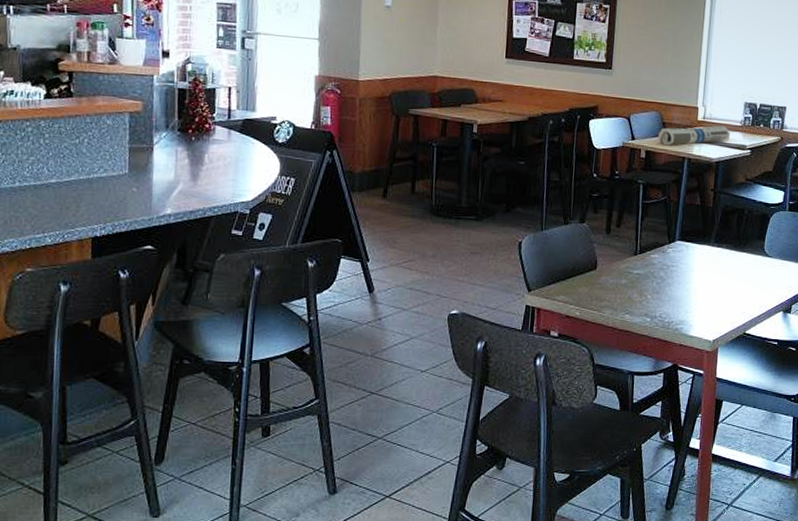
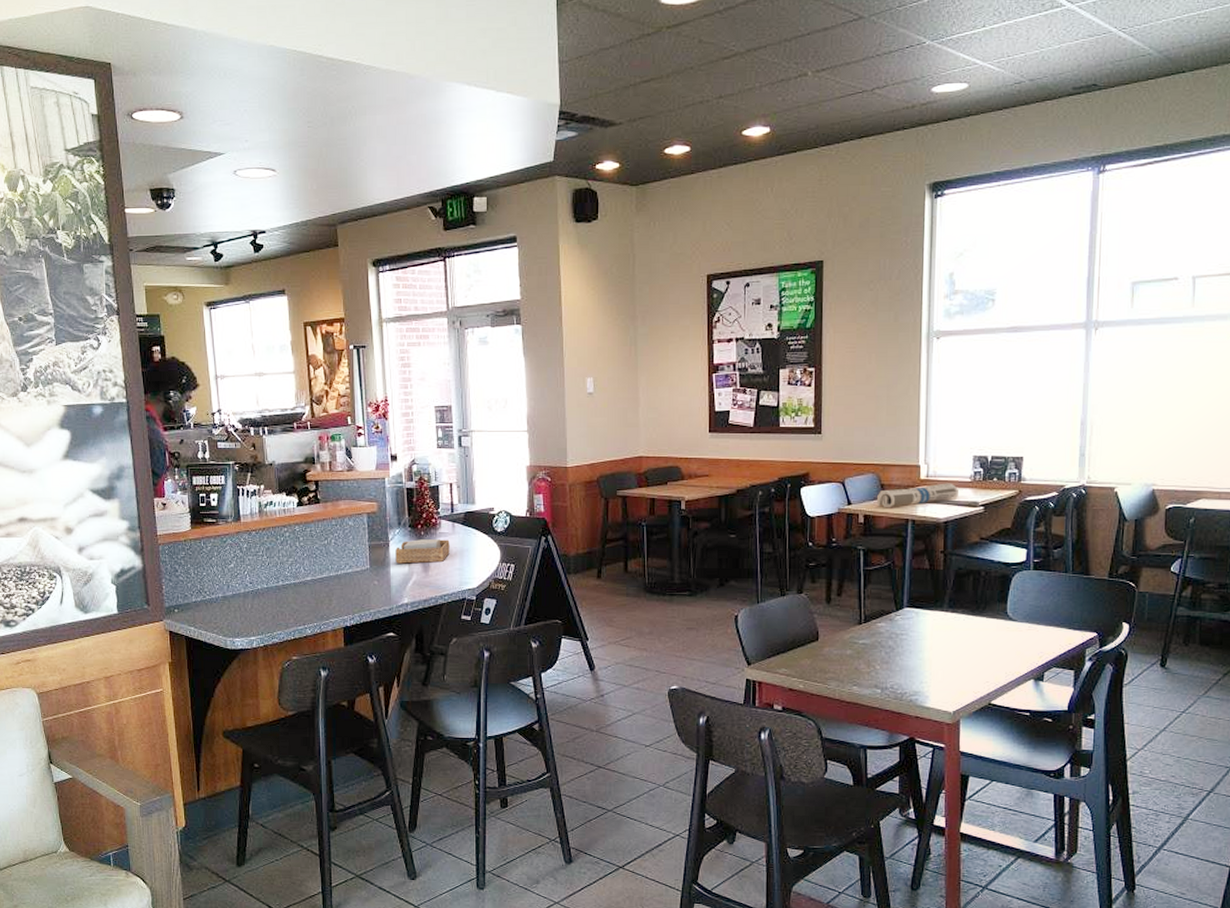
napkin holder: none [159,145,224,172] -> present [395,539,450,564]

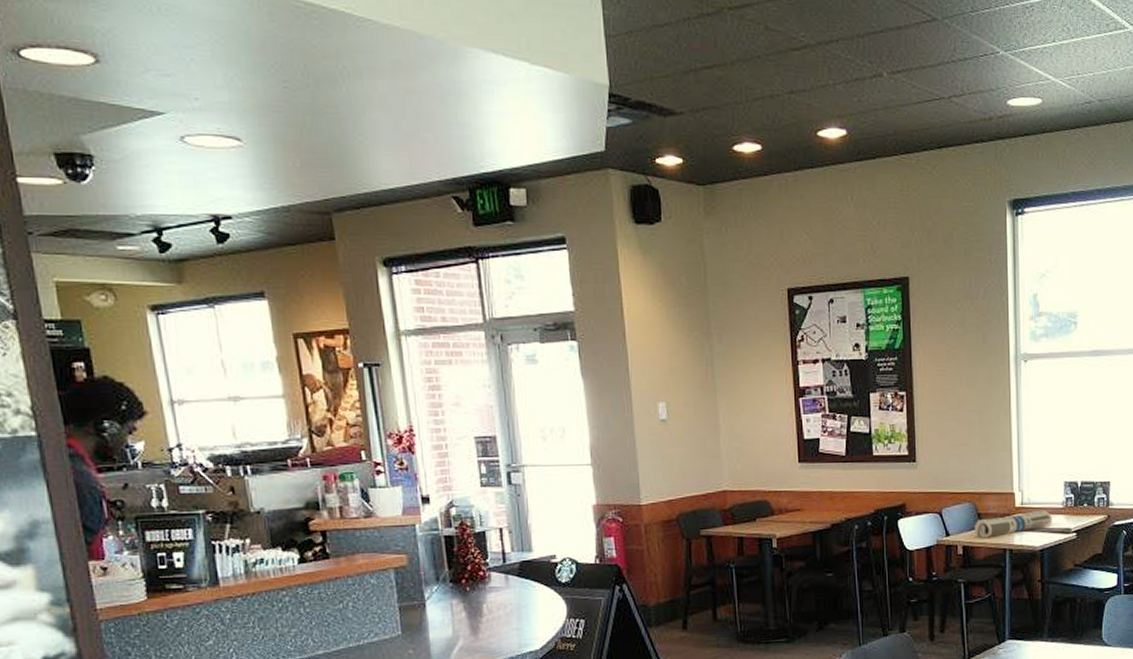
napkin holder: present [395,539,450,564] -> none [434,595,504,627]

